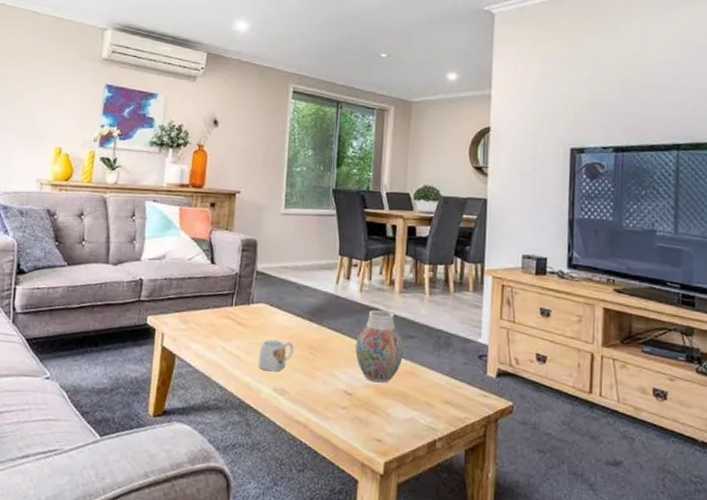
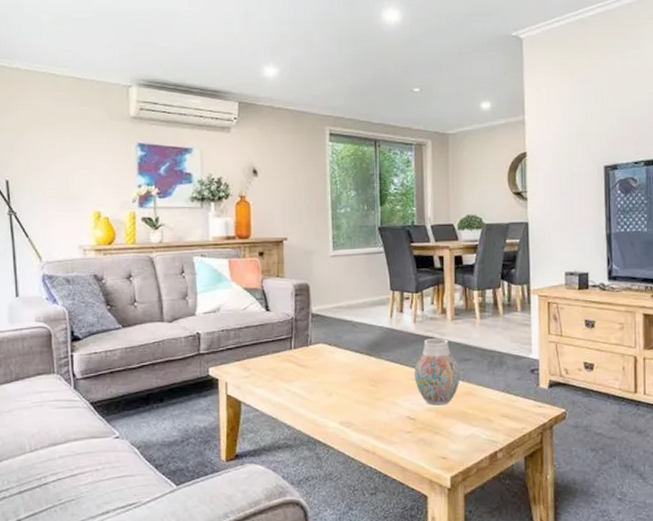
mug: present [258,339,294,372] -> none [322,376,355,407]

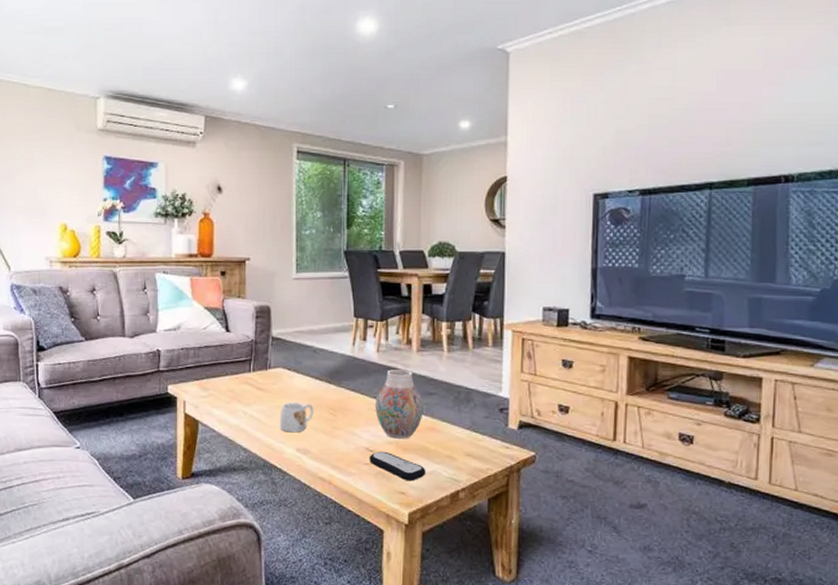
mug: none [322,376,355,407] -> present [279,402,314,433]
remote control: none [411,418,466,446] -> present [369,451,426,481]

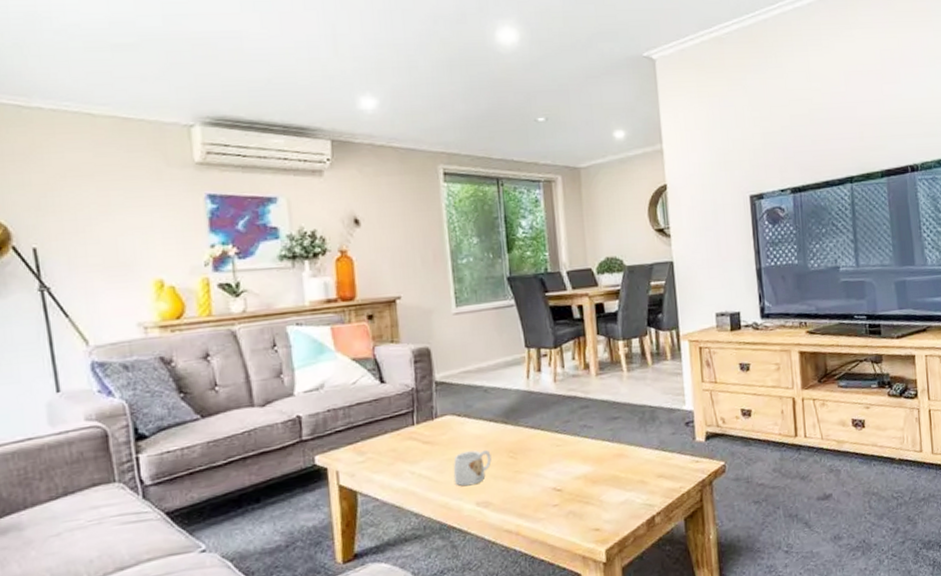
remote control: present [369,451,426,481] -> none [558,488,619,516]
vase: present [375,369,424,439] -> none [558,396,610,473]

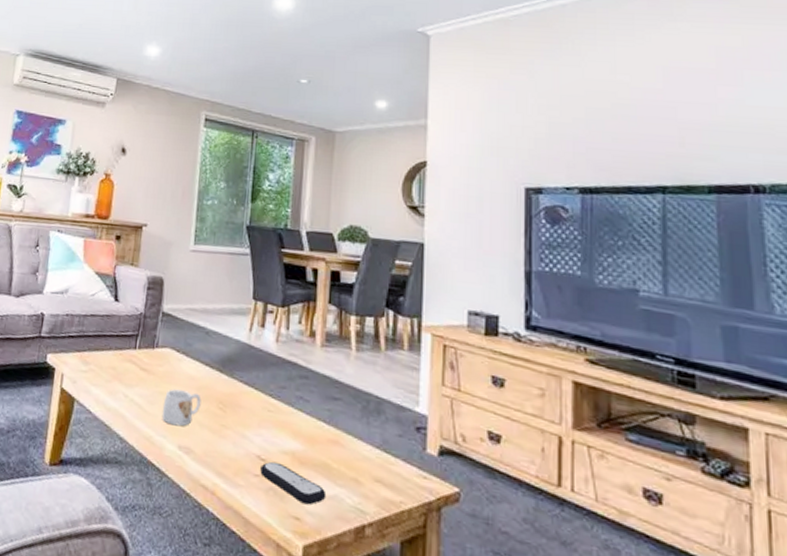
remote control: none [558,488,619,516] -> present [260,461,327,505]

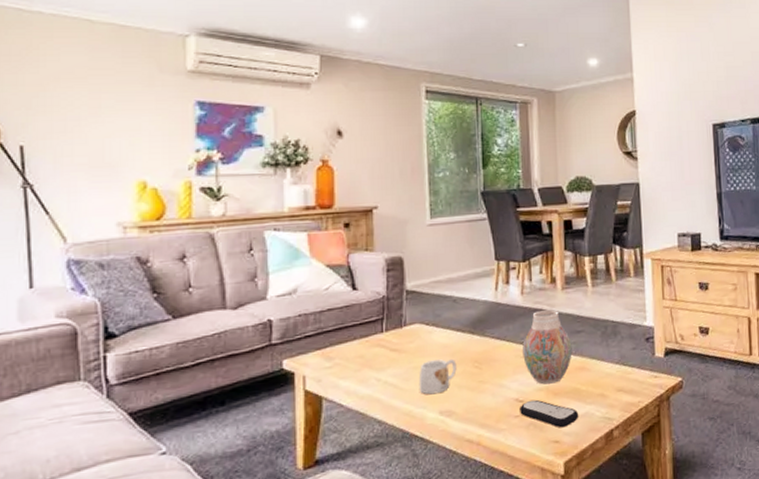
vase: none [270,364,327,451] -> present [522,310,572,385]

